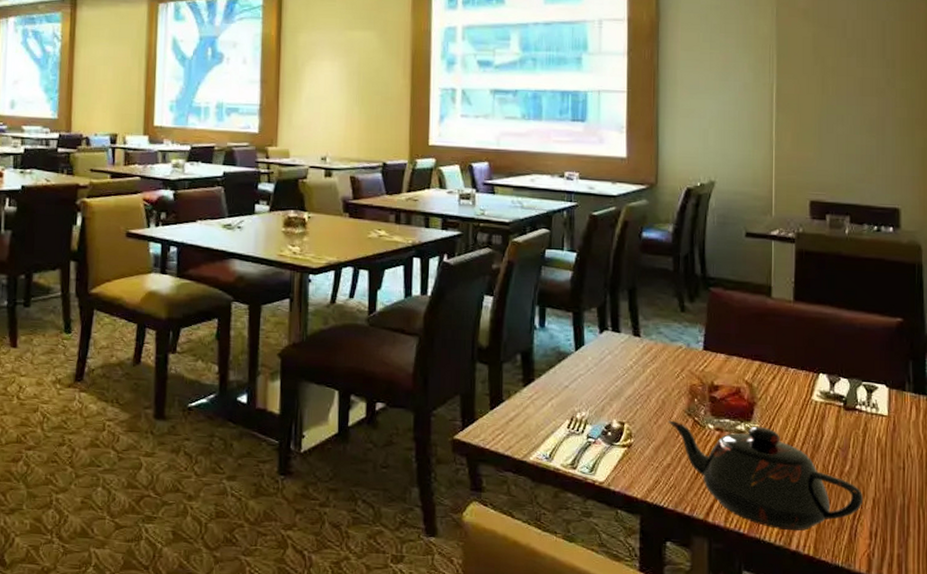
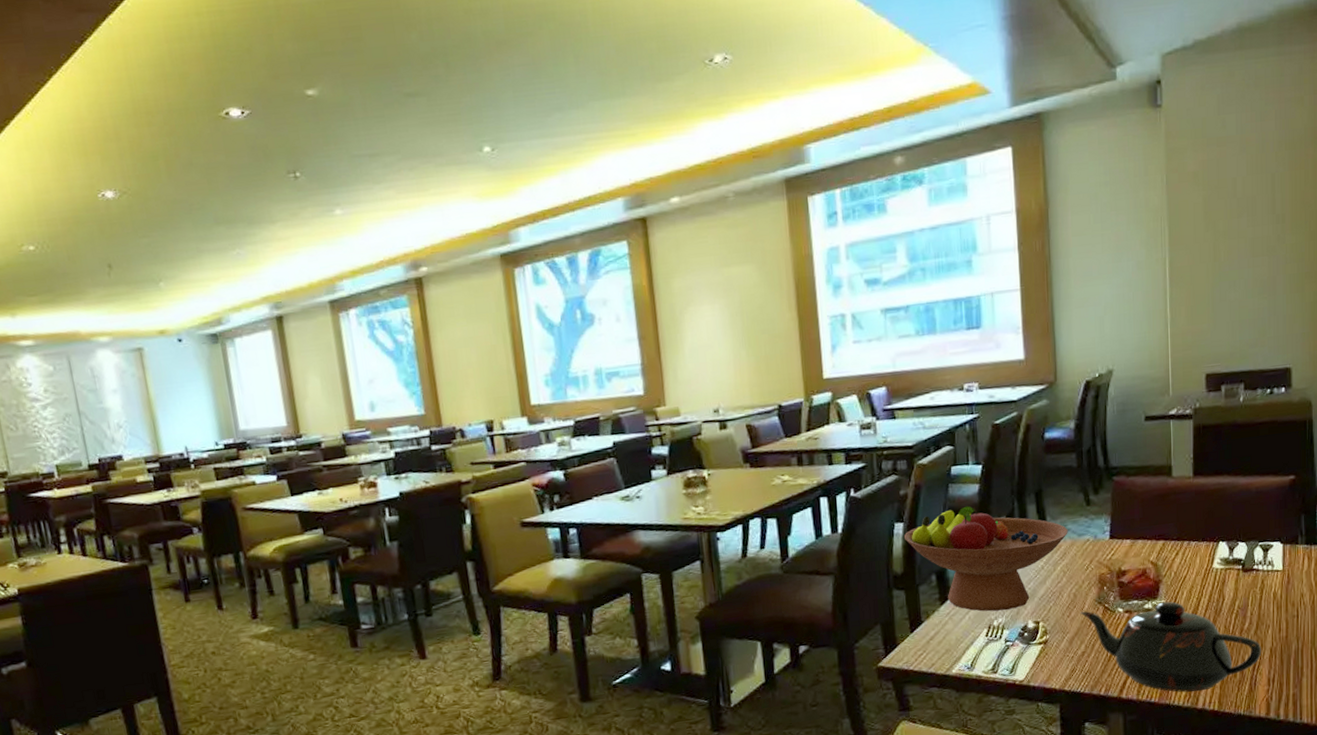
fruit bowl: none [492,291,660,404] -> present [903,506,1068,612]

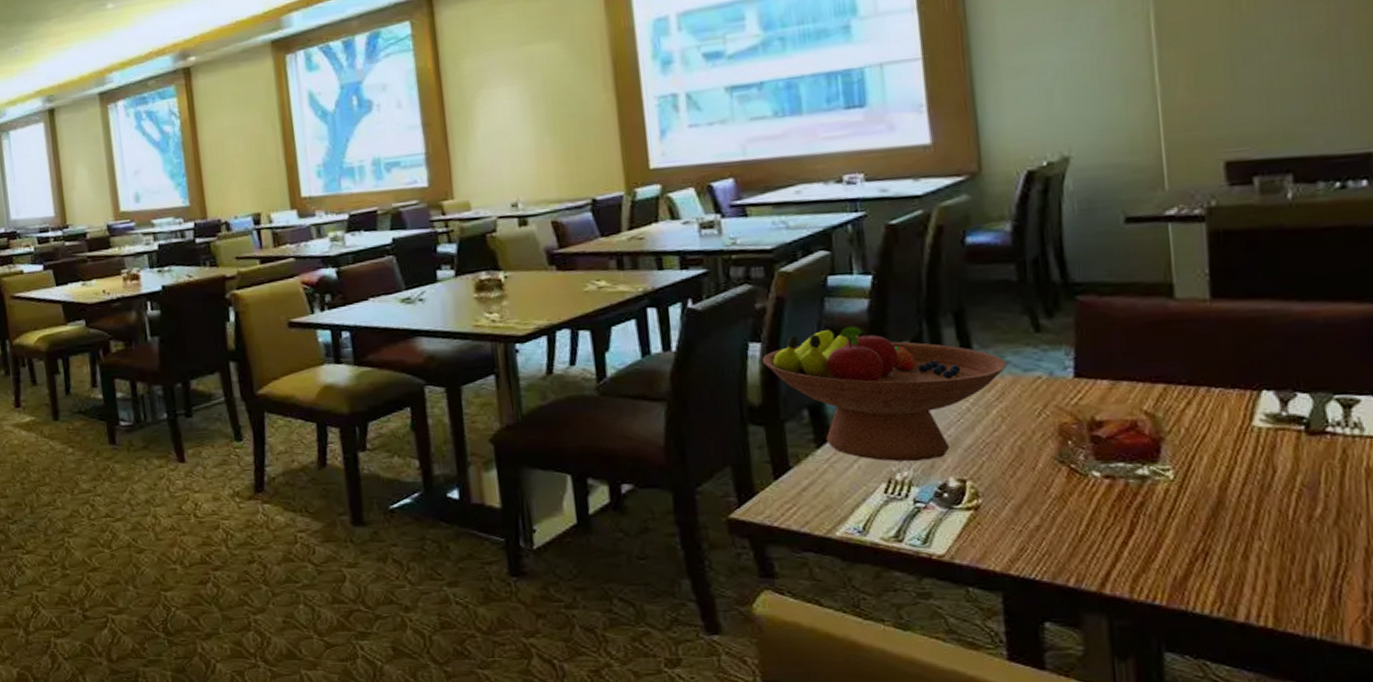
teapot: present [1080,601,1262,692] -> none [1030,467,1350,598]

